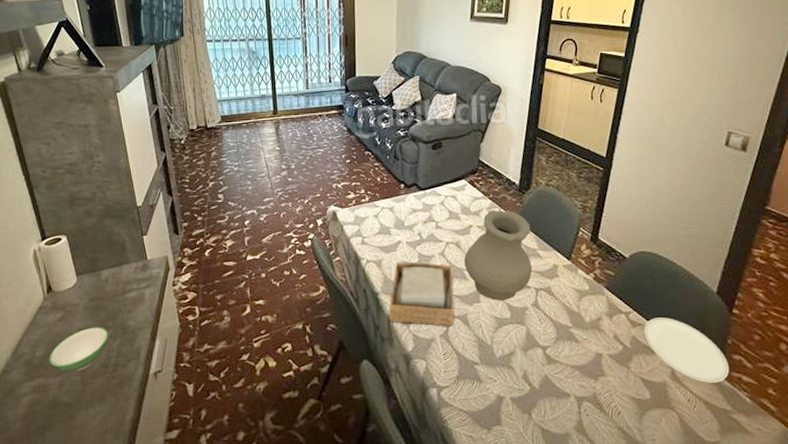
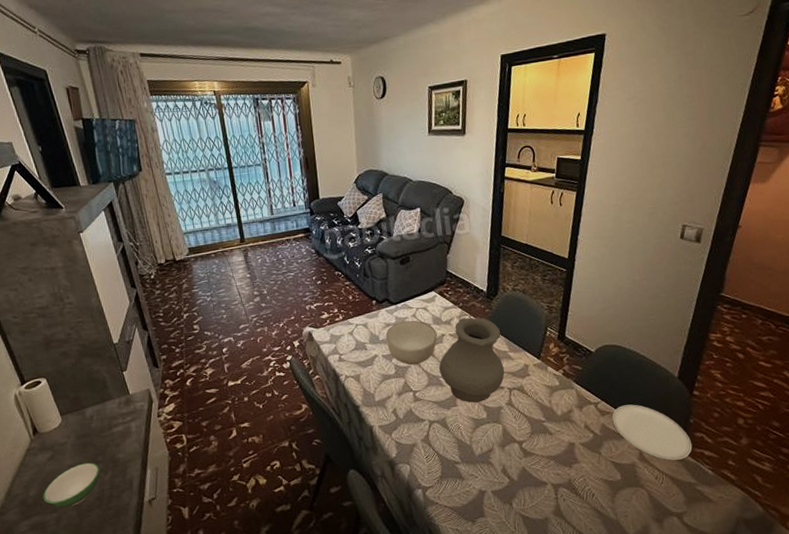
napkin holder: present [388,262,455,327] -> none [370,373,434,432]
bowl: none [412,208,464,255] -> present [386,320,437,365]

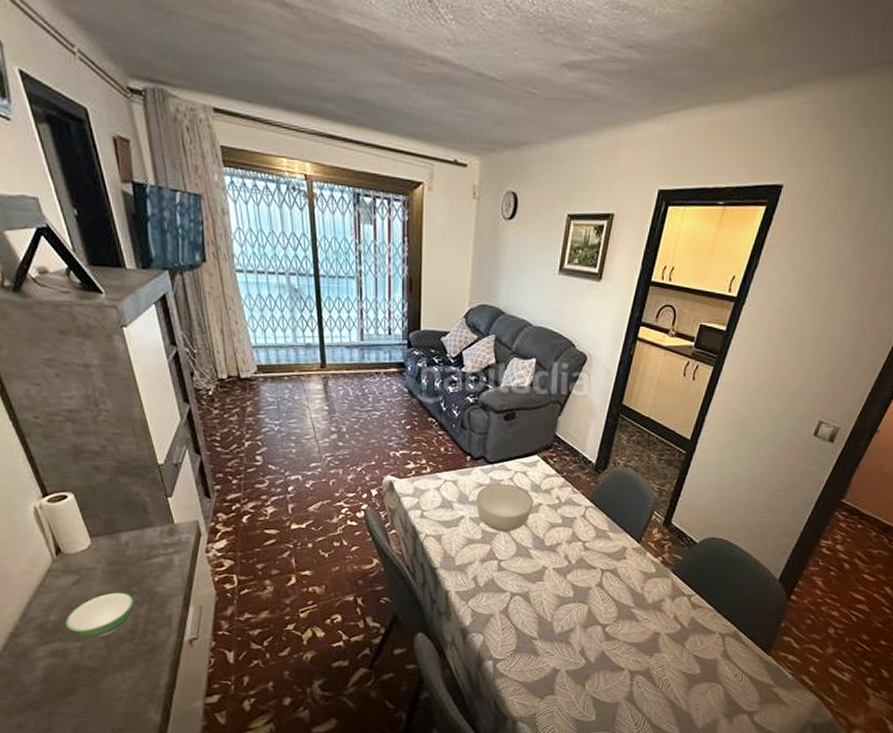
vase: present [439,317,505,403] -> none [530,489,603,580]
plate: present [612,404,693,461] -> none [703,601,778,661]

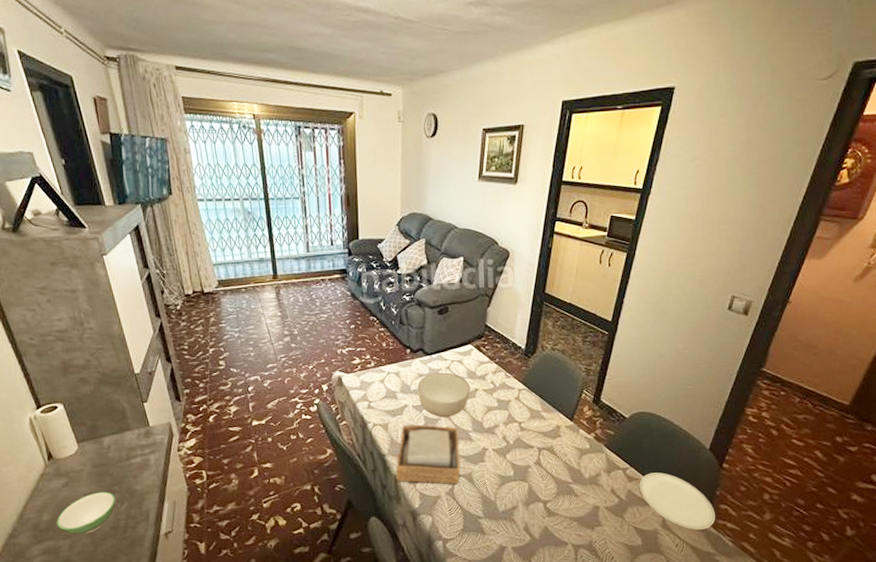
napkin holder: none [447,537,518,603] -> present [395,425,460,485]
plate: none [703,601,778,661] -> present [639,472,716,530]

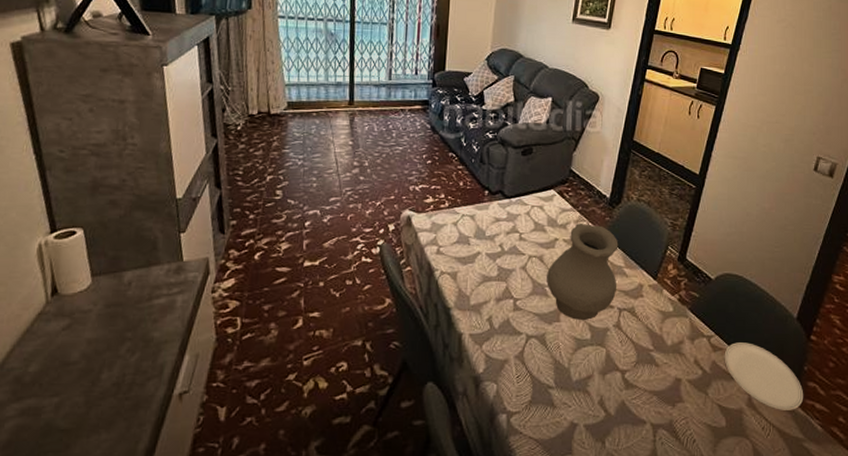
bowl: present [56,492,116,534] -> none [45,338,126,391]
napkin holder: present [395,425,460,485] -> none [460,275,534,347]
bowl: present [418,372,470,418] -> none [493,218,550,269]
vase: none [470,374,536,460] -> present [547,223,619,320]

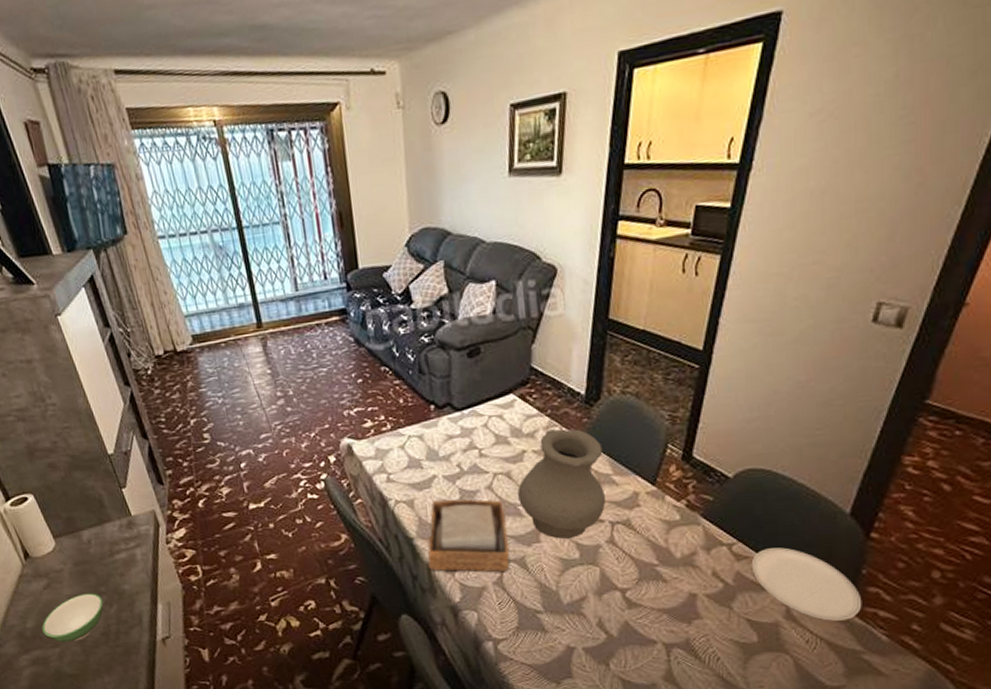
bowl: none [45,338,126,391] -> present [42,593,103,642]
napkin holder: none [460,275,534,347] -> present [427,499,510,573]

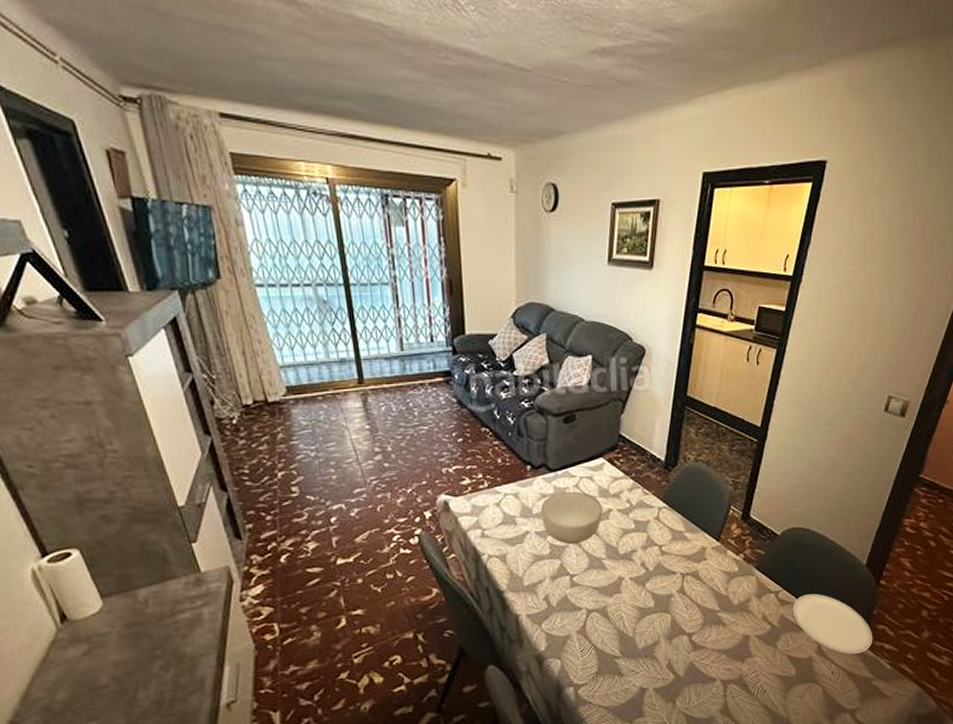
bowl: present [42,593,103,642] -> none [76,657,158,715]
napkin holder: present [427,499,510,573] -> none [516,554,593,622]
bowl: none [447,431,516,490] -> present [541,491,603,545]
vase: present [518,429,606,539] -> none [603,490,679,590]

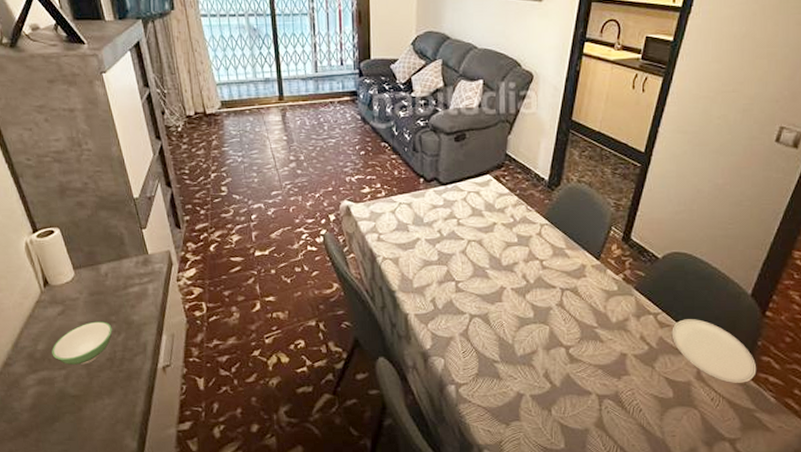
bowl: none [76,657,158,715] -> present [52,321,112,365]
bowl: present [541,491,603,545] -> none [431,204,488,253]

